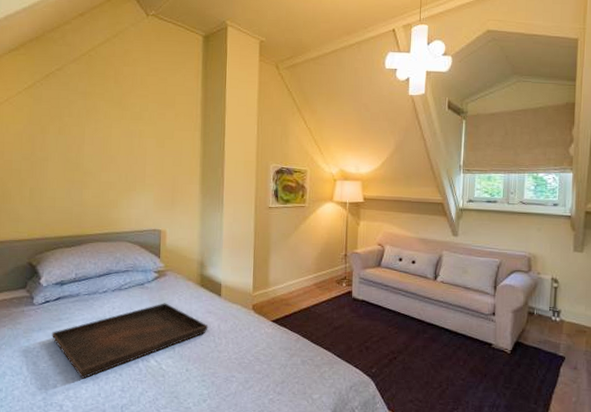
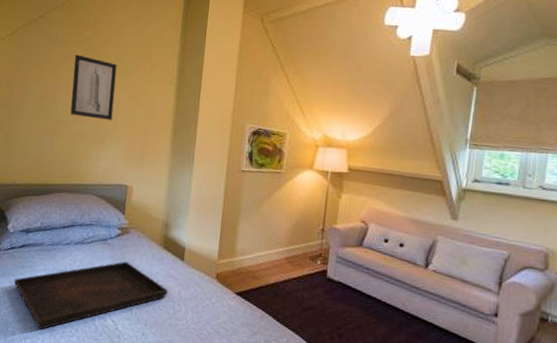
wall art: none [97,106,141,168] -> present [70,54,117,120]

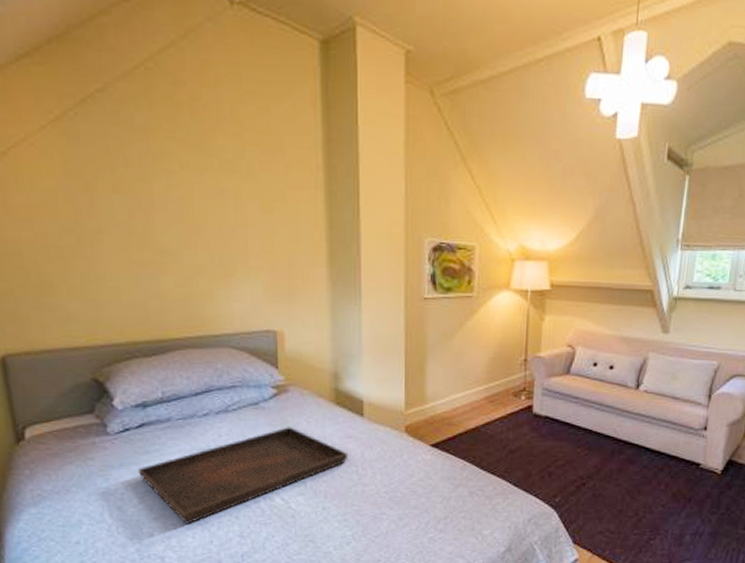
wall art: present [70,54,117,120] -> none [167,149,240,244]

